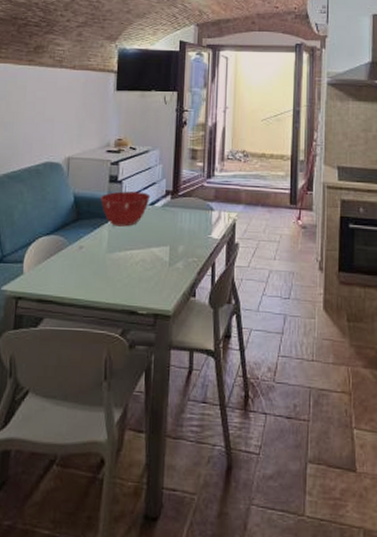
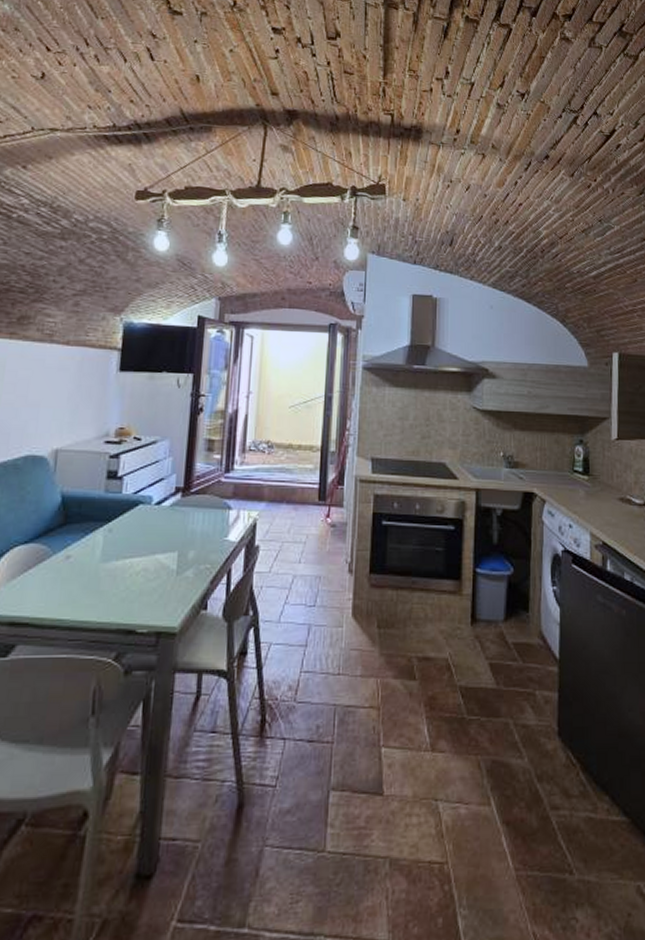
mixing bowl: present [100,191,151,227] -> none [94,489,157,531]

